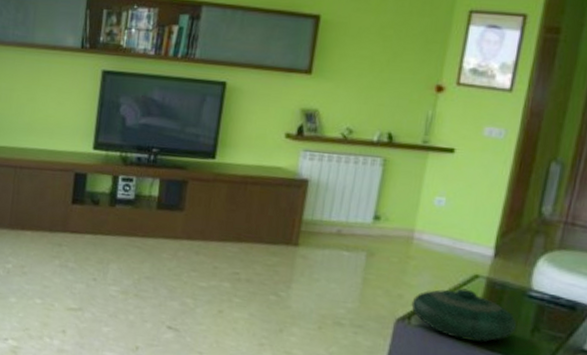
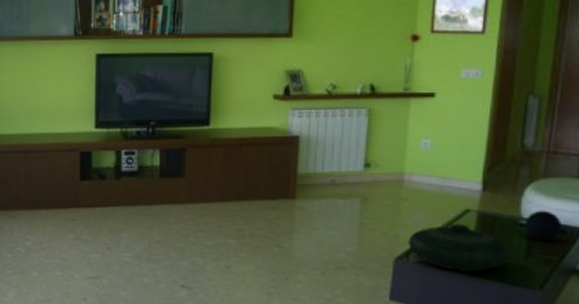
decorative orb: none [534,283,573,317] -> present [524,210,562,241]

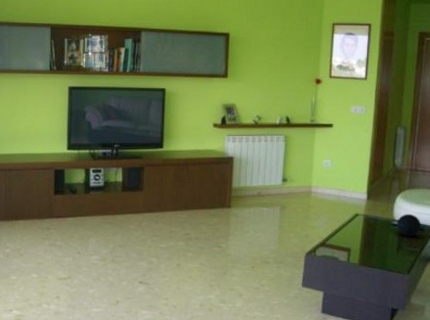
decorative bowl: present [408,223,511,272] -> none [315,225,387,262]

